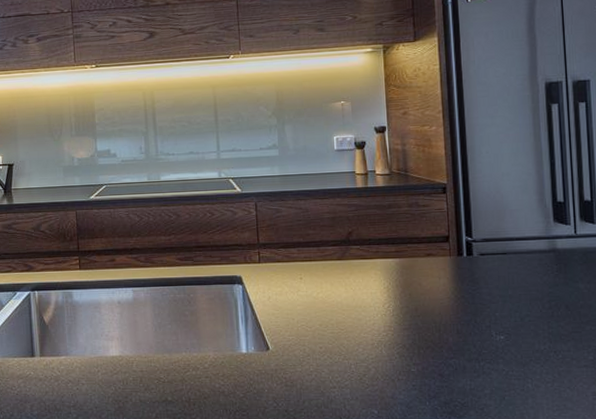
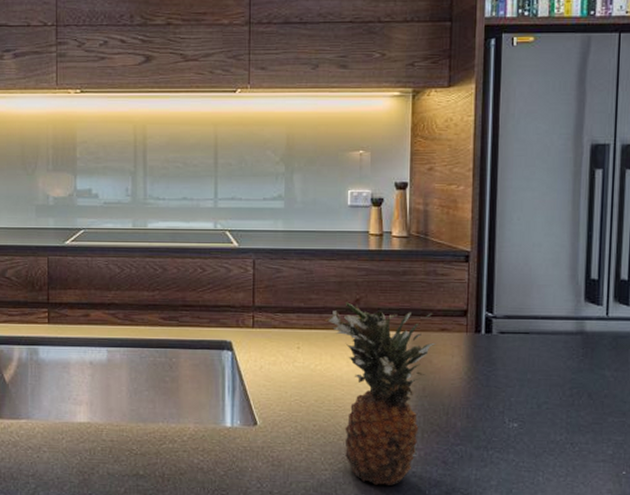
fruit: none [322,235,424,400] -> present [324,302,436,487]

